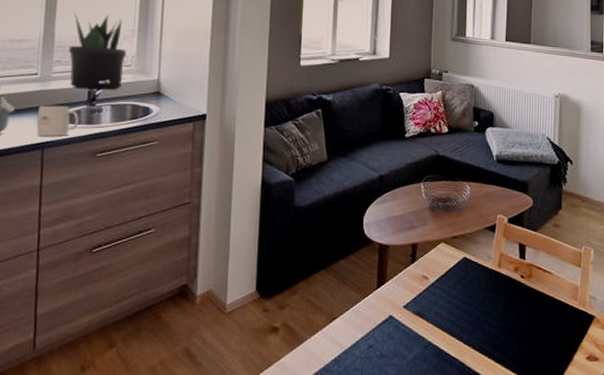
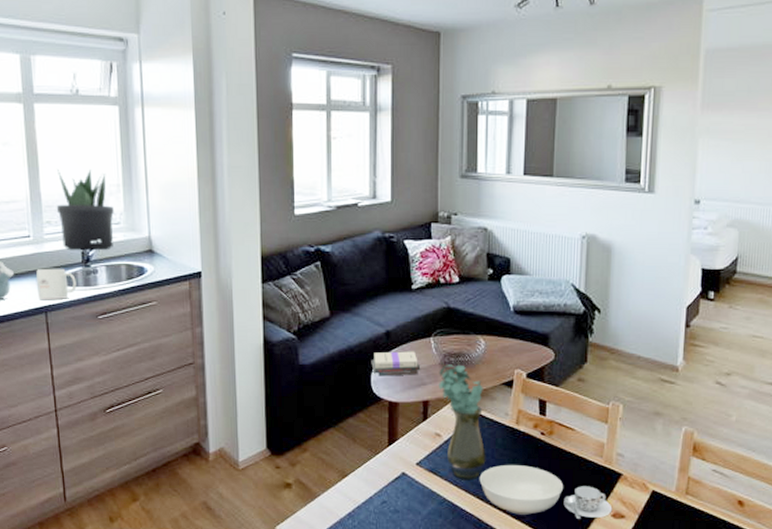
books: none [364,195,410,219] -> present [371,351,420,376]
vase: none [427,205,470,323] -> present [439,360,486,480]
bowl: none [463,307,542,358] -> present [479,464,564,515]
teacup: none [542,328,587,362] -> present [563,486,613,519]

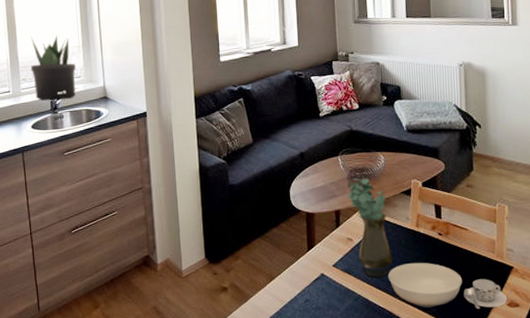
mug: present [35,268,77,301] -> none [14,115,47,143]
books: present [371,351,420,376] -> none [289,168,331,191]

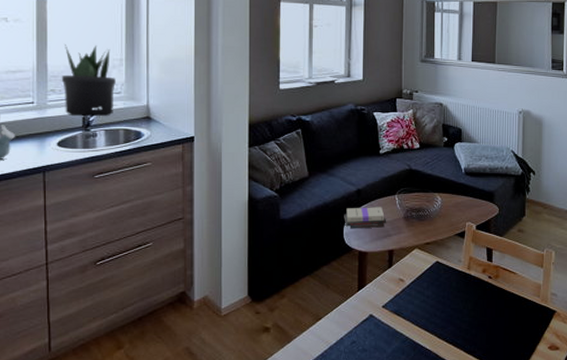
books: none [289,168,331,191] -> present [344,207,386,229]
vase: present [347,175,393,279] -> none [402,215,443,320]
bowl: present [388,262,463,307] -> none [437,305,509,350]
teacup: present [463,279,508,309] -> none [508,322,549,352]

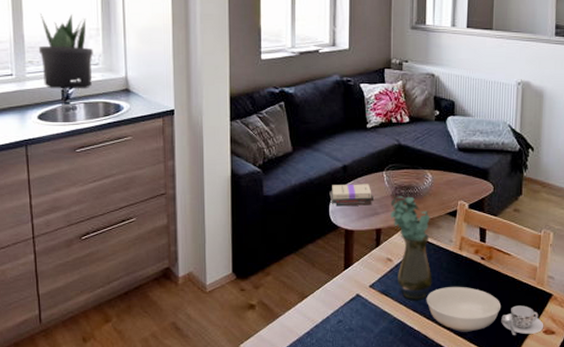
vase: none [402,215,443,320] -> present [390,192,432,301]
bowl: none [437,305,509,350] -> present [426,286,502,332]
teacup: none [508,322,549,352] -> present [501,305,544,335]

